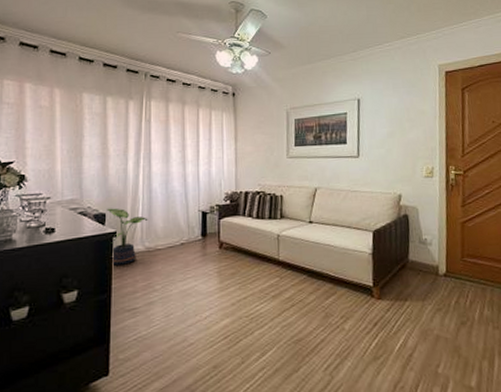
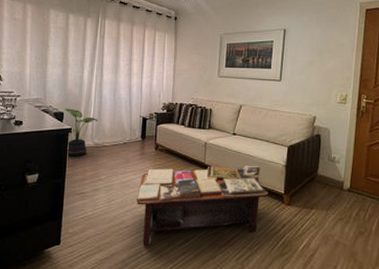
coffee table: none [199,256,355,365] -> present [136,165,269,245]

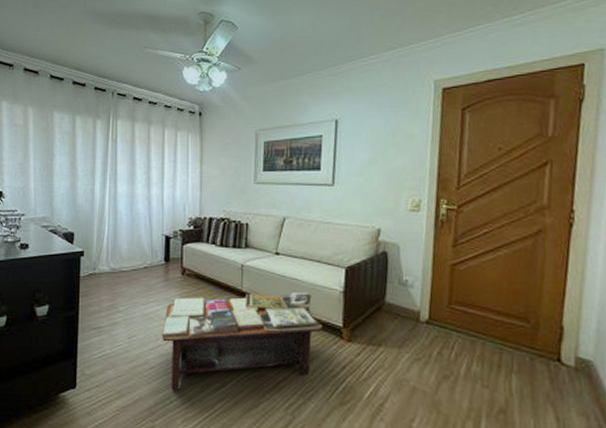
potted plant: present [65,108,98,156] -> none [75,227,113,284]

